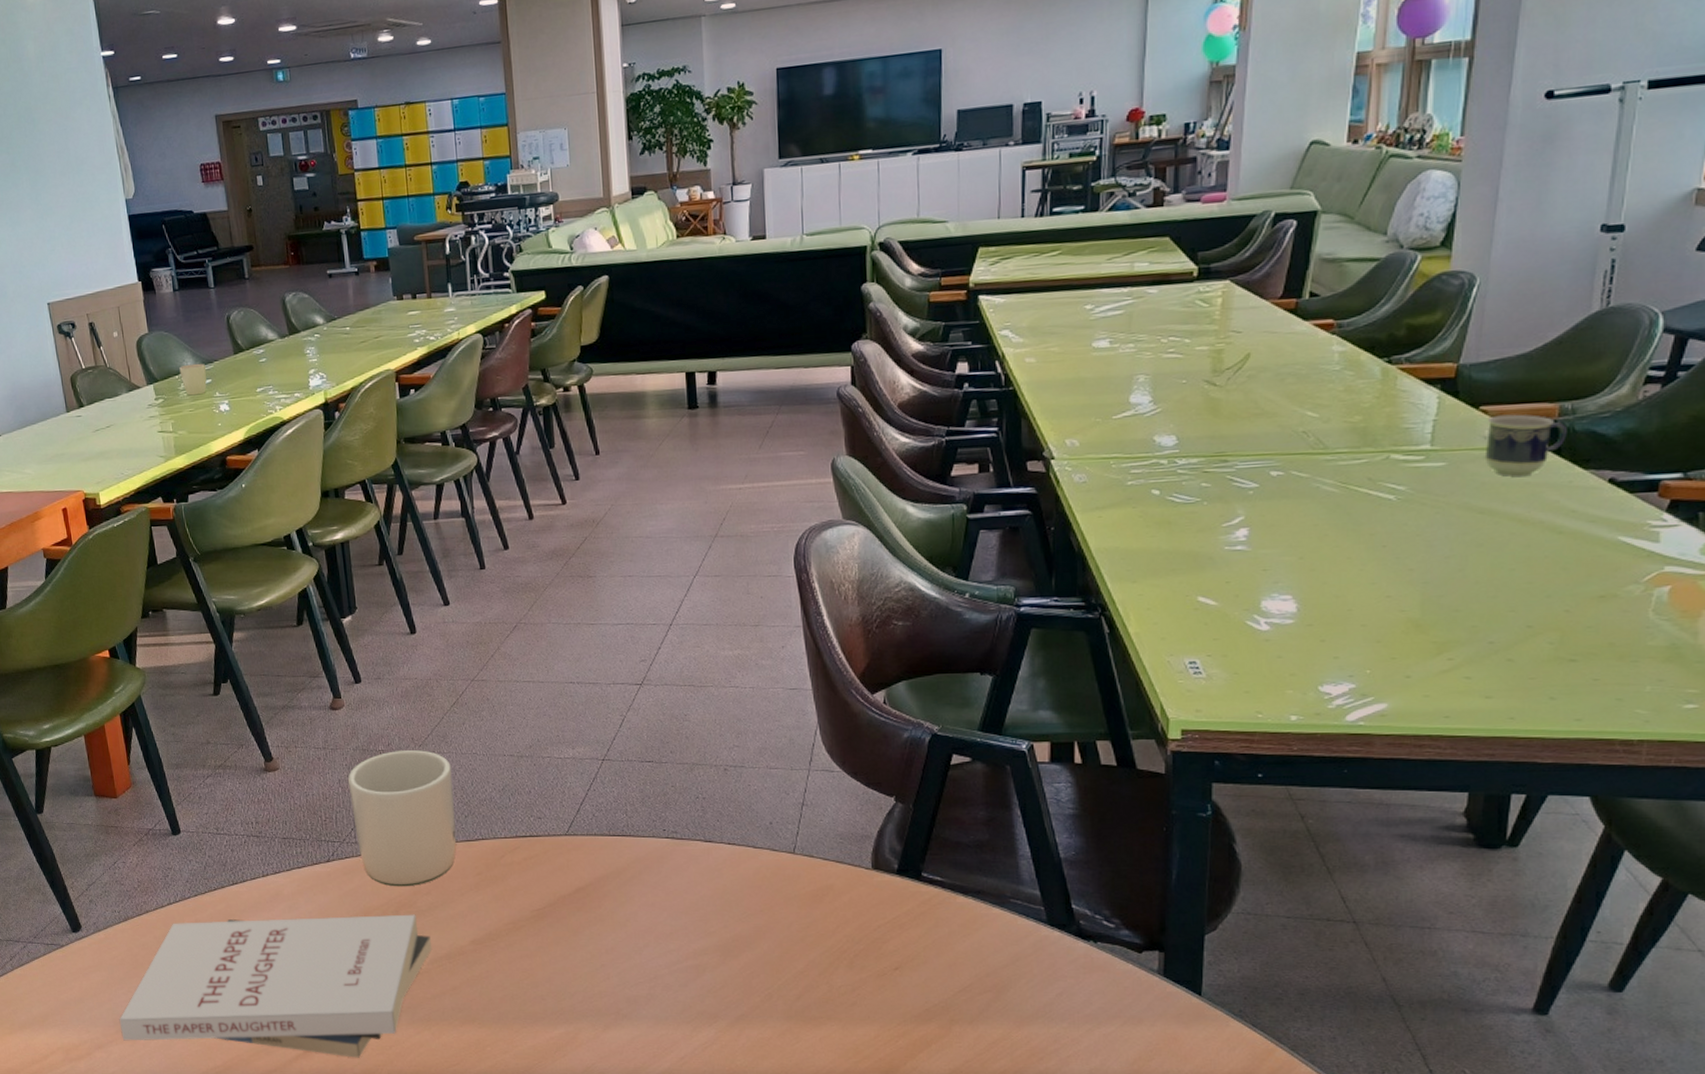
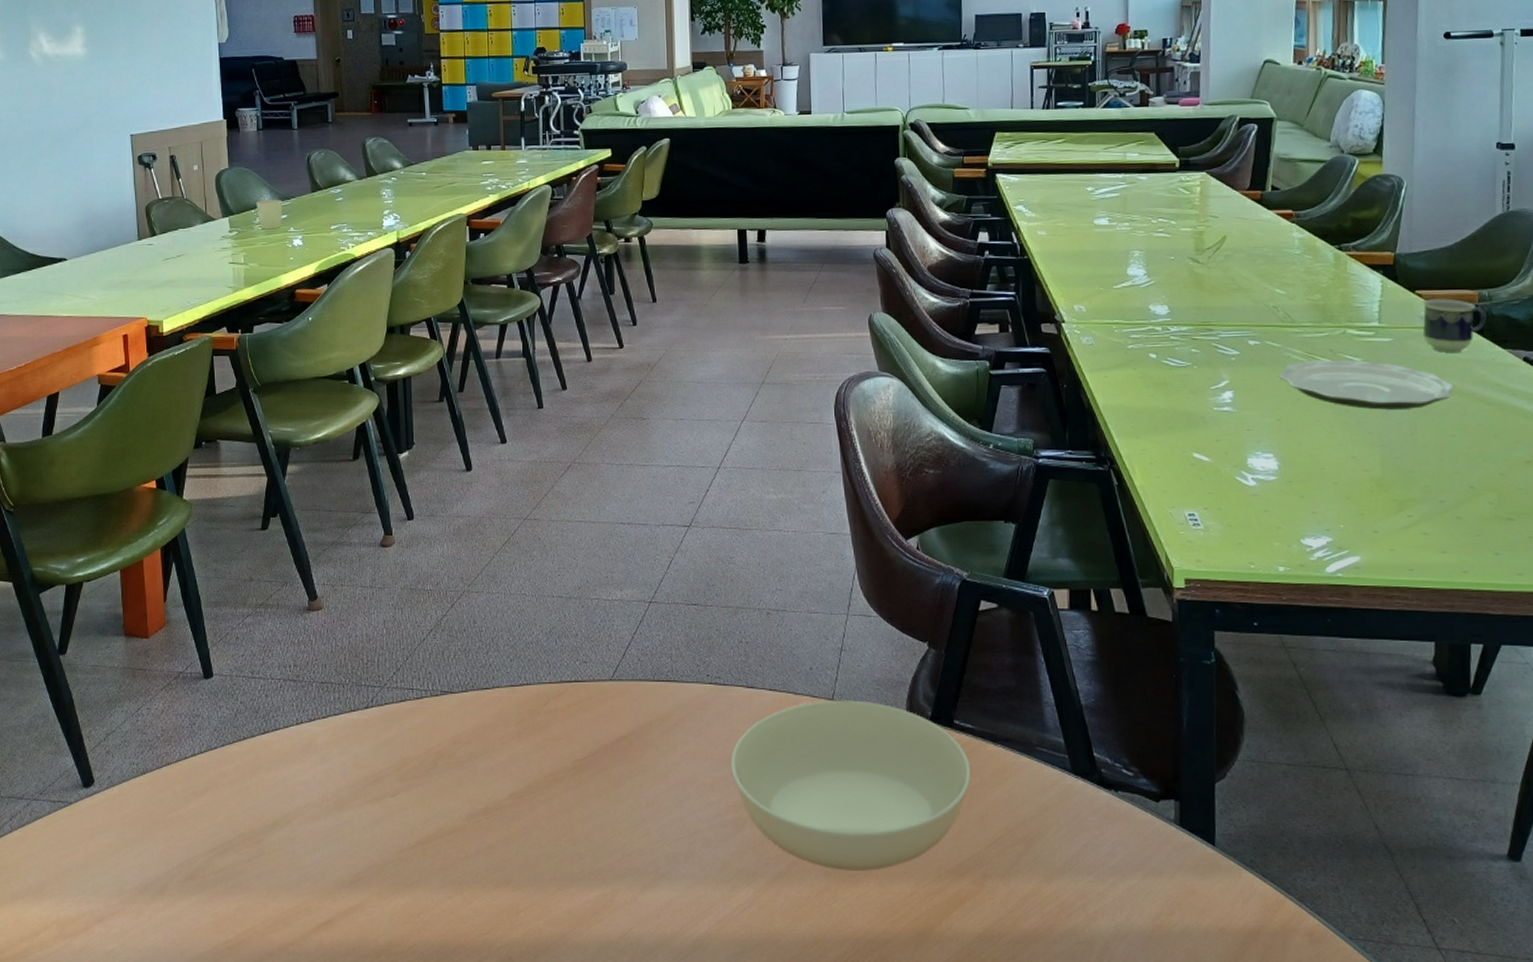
books: present [119,914,433,1058] -> none [124,765,469,928]
mug: present [347,749,457,887] -> none [393,589,501,736]
bowl: none [688,854,940,1015] -> present [730,700,972,871]
plate: none [1304,488,1520,544] -> present [1278,359,1455,410]

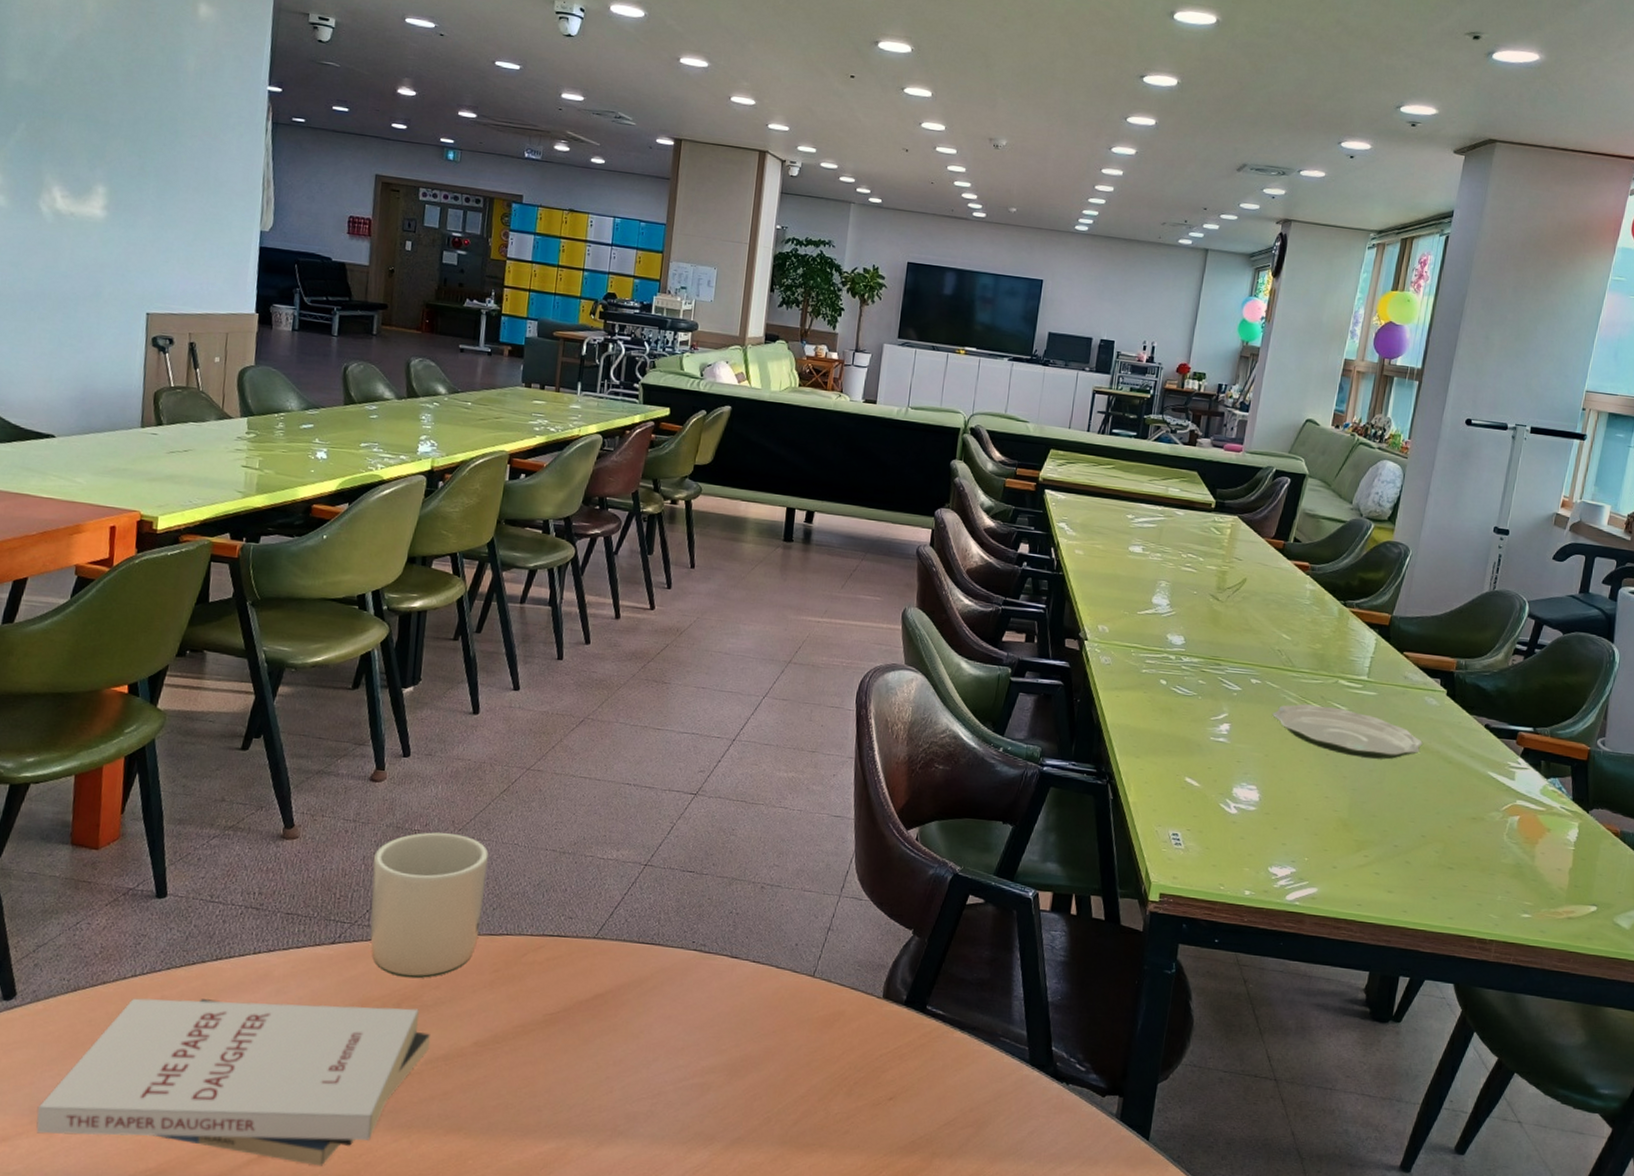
books: none [124,765,469,928] -> present [36,997,431,1166]
cup: present [256,199,283,230] -> none [280,405,311,438]
mug: none [393,589,501,736] -> present [370,832,489,979]
bowl: present [730,700,972,871] -> none [703,976,937,1142]
cup: present [1422,298,1487,353] -> none [1403,661,1461,713]

